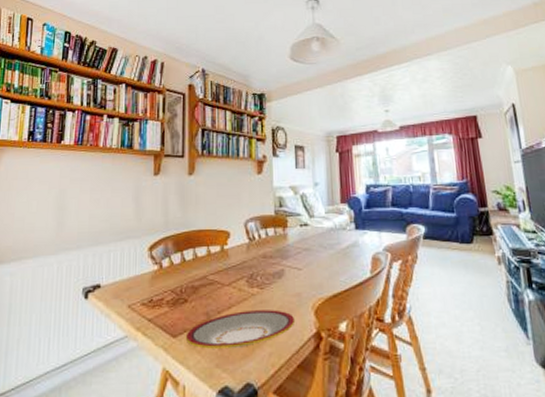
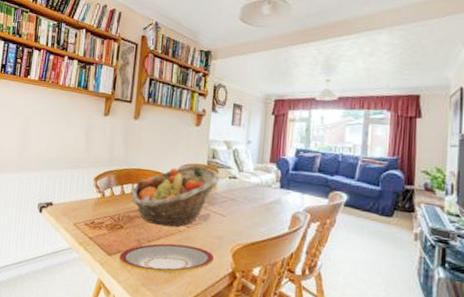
fruit basket: none [194,217,290,292] -> present [132,165,220,228]

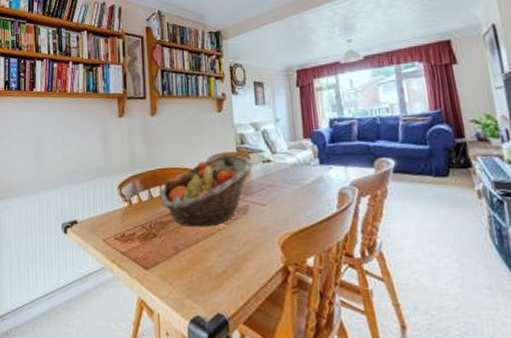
plate: present [119,243,215,273] -> none [157,244,262,281]

